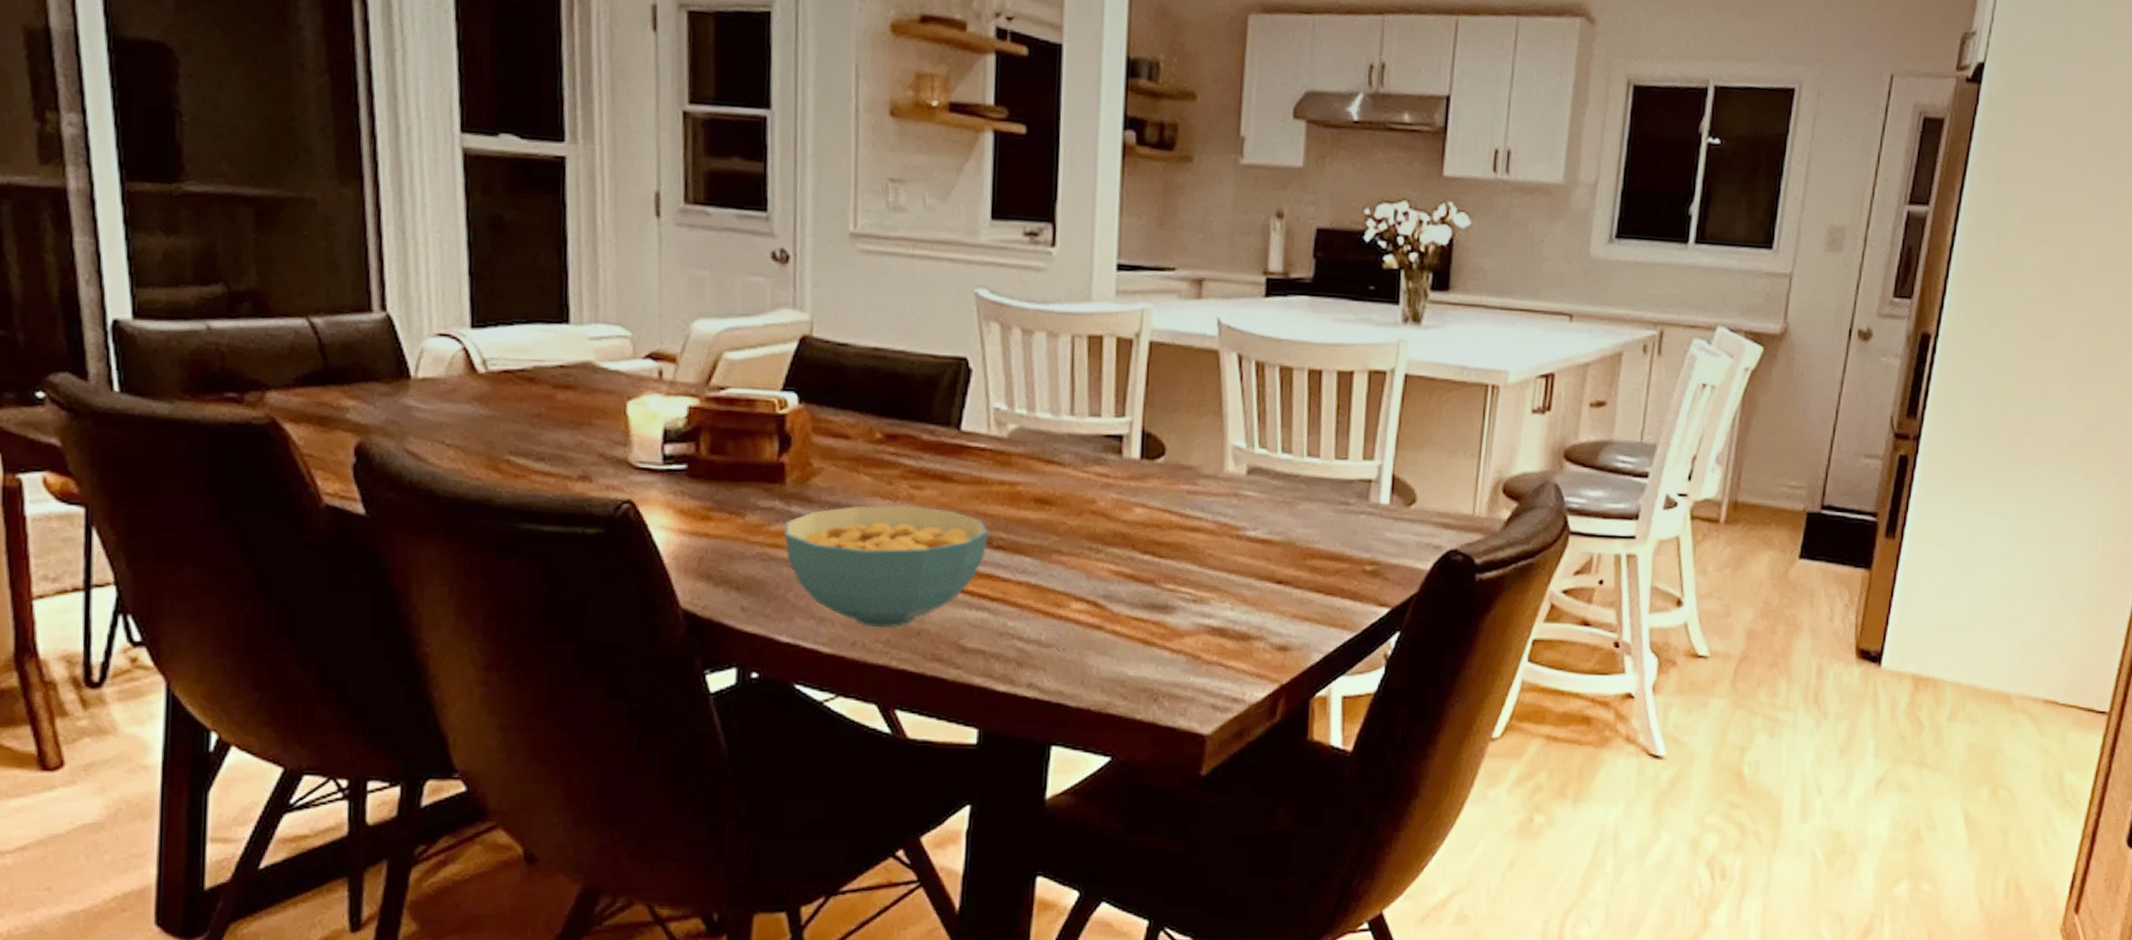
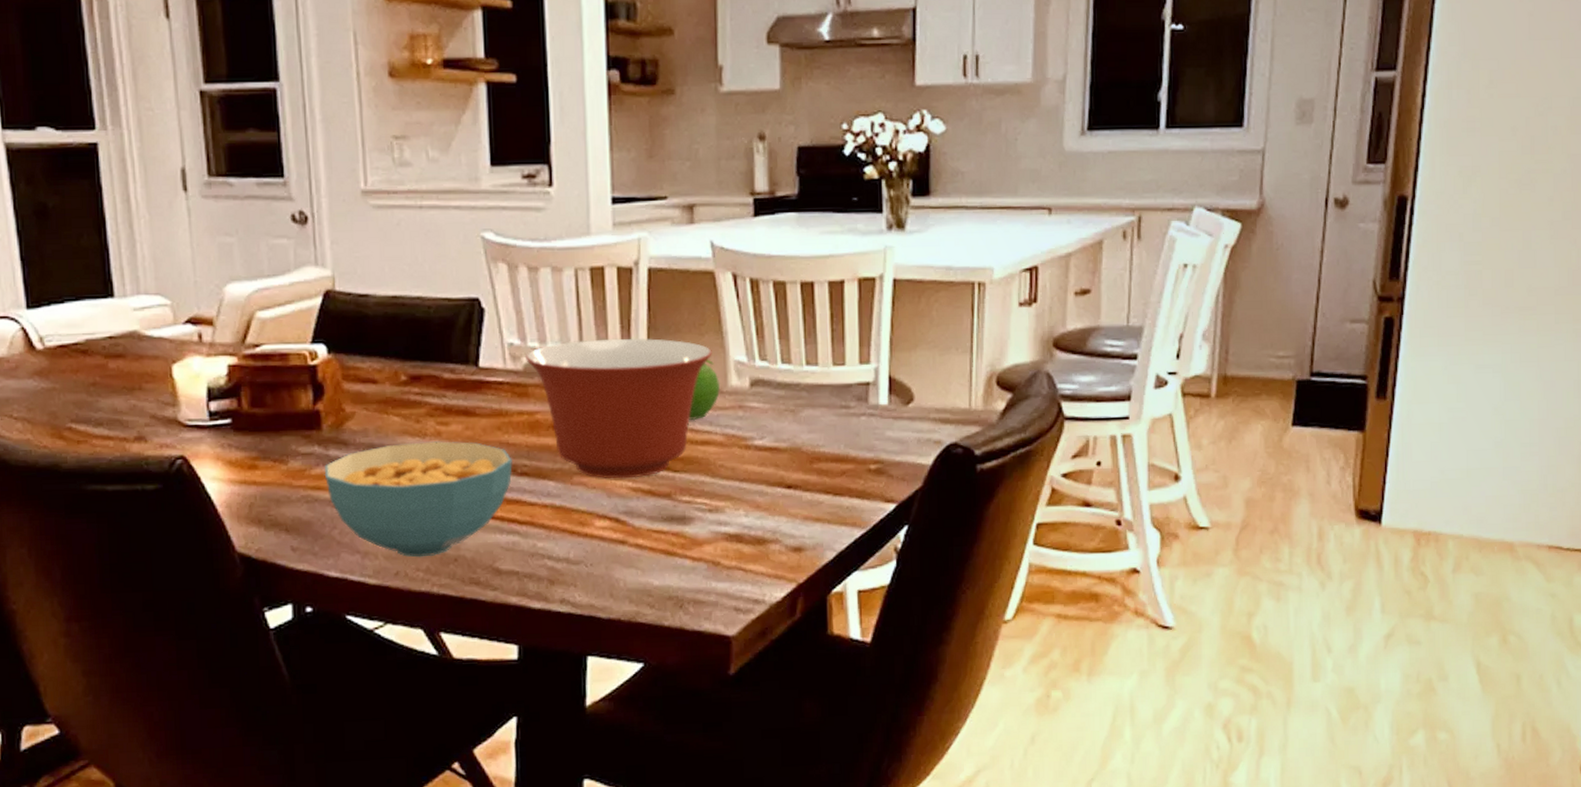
mixing bowl: none [1011,411,1210,561] -> present [525,338,712,479]
fruit: none [1179,441,1216,505] -> present [688,359,721,421]

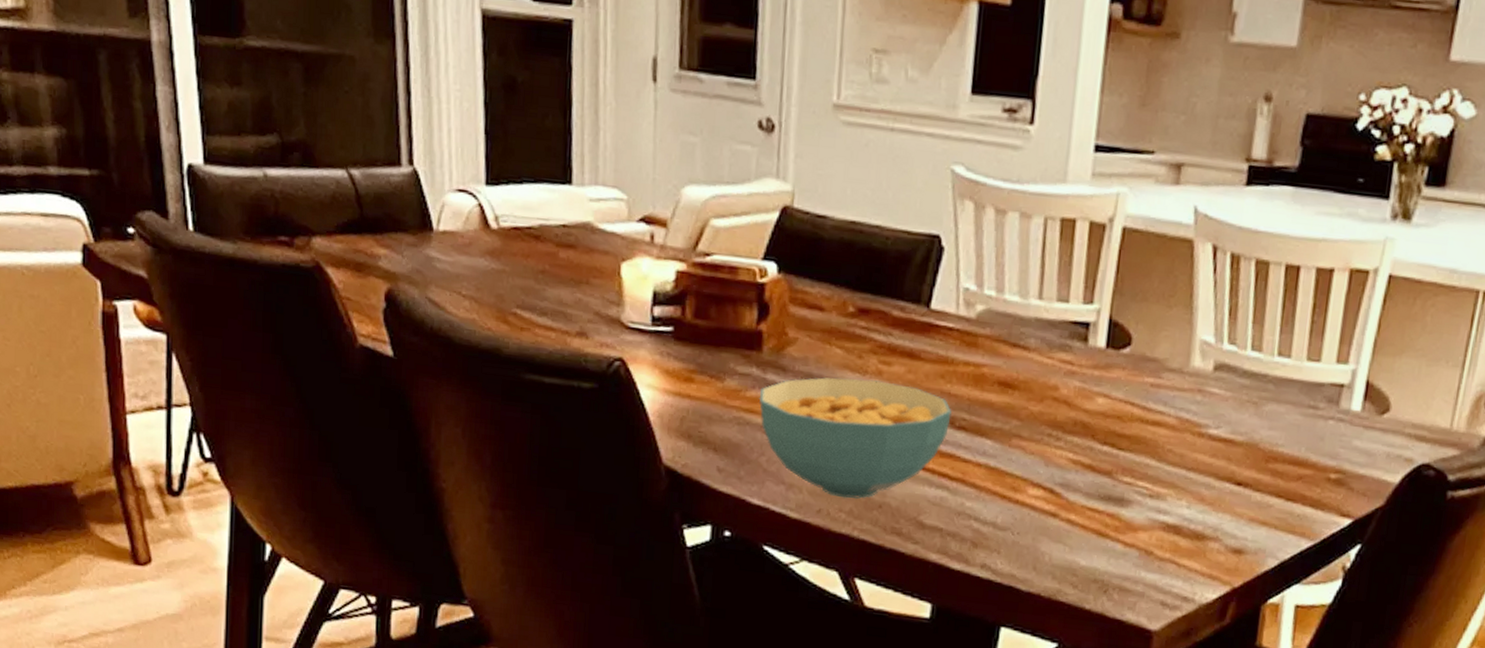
mixing bowl: present [525,338,712,479] -> none [979,294,1178,450]
fruit: present [688,359,721,421] -> none [1142,334,1182,398]

